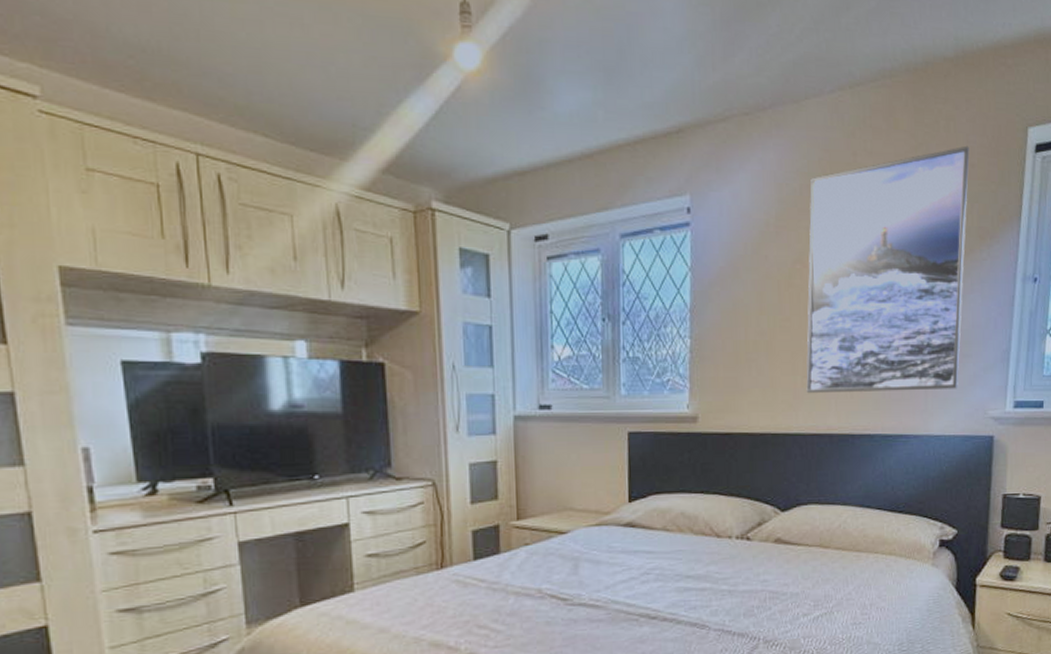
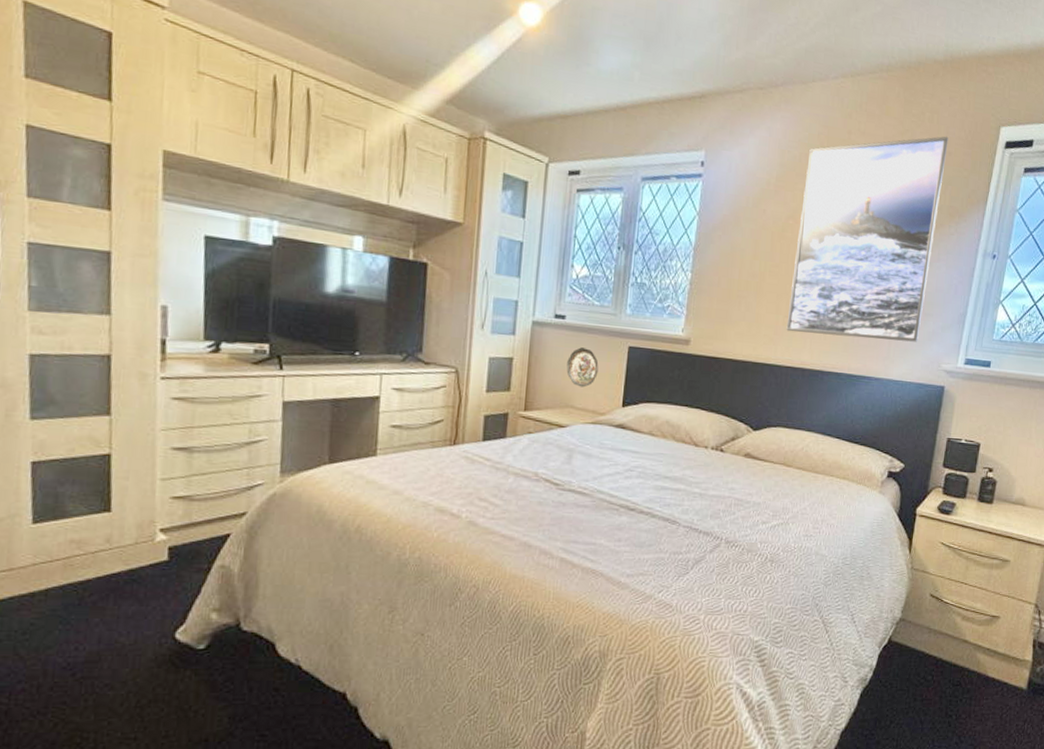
decorative plate: none [559,440,596,486] -> present [566,347,599,388]

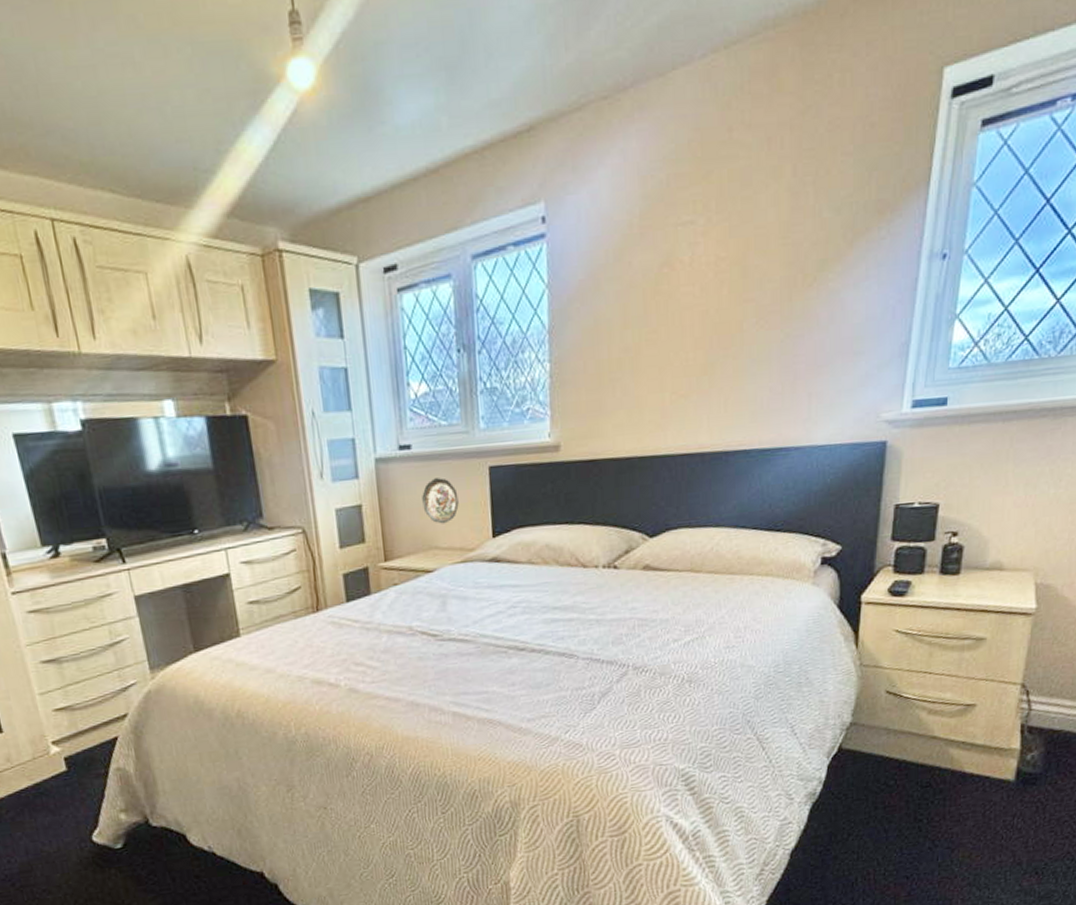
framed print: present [786,136,948,342] -> none [675,101,869,411]

